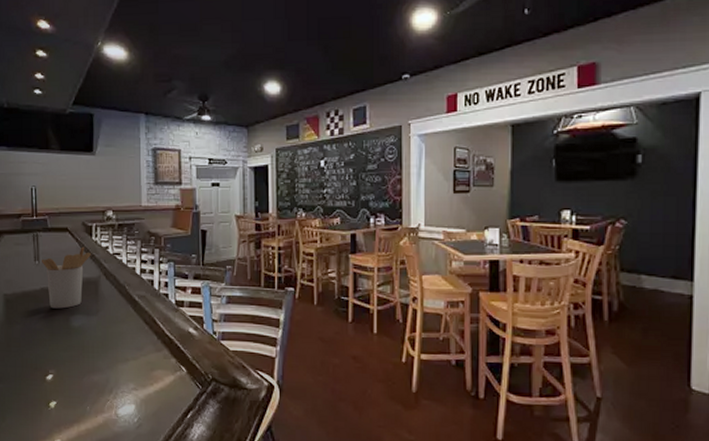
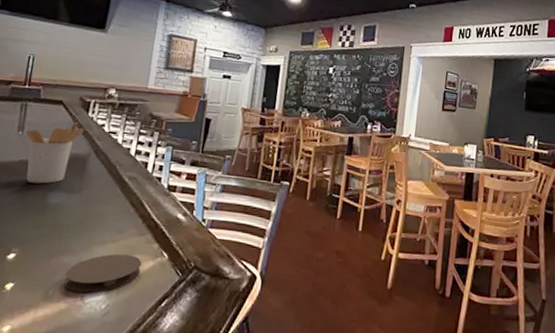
coaster: none [98,370,163,408] -> present [64,253,142,293]

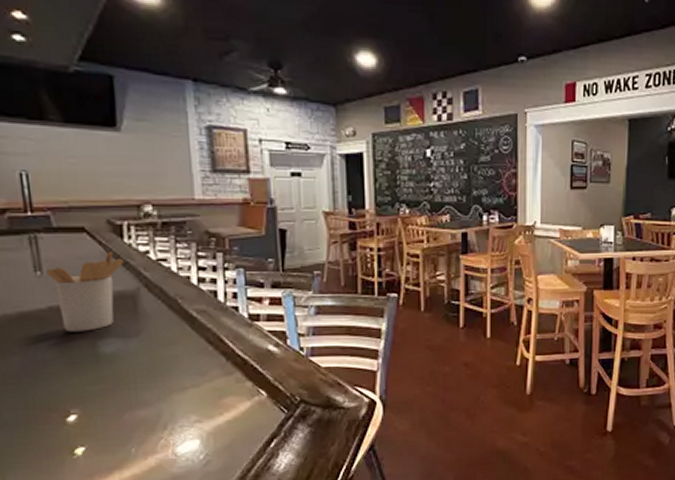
coaster: present [64,253,142,293] -> none [146,397,237,446]

